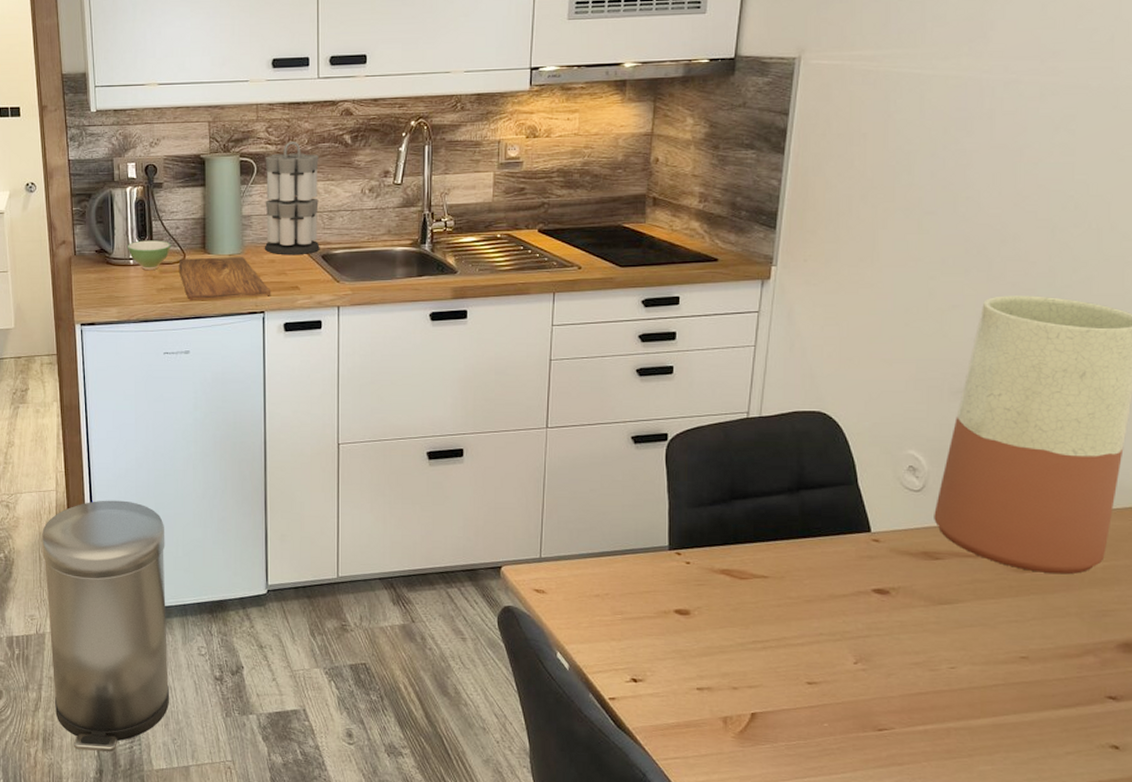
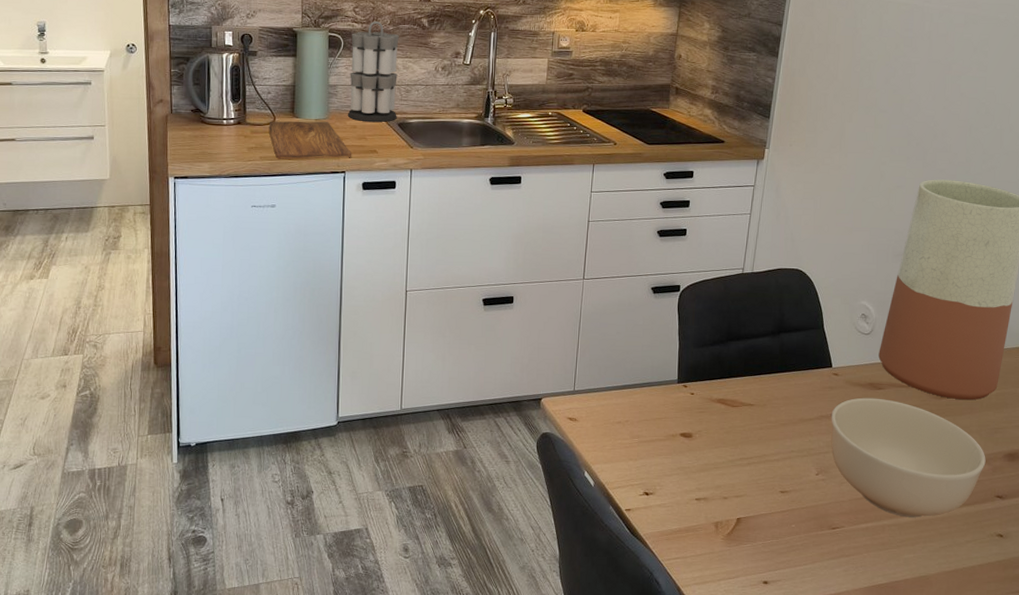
pedal bin: present [41,500,169,752] -> none [127,340,246,574]
bowl: present [126,240,171,271] -> none [221,103,262,131]
bowl: none [871,569,1091,720] -> present [830,397,986,518]

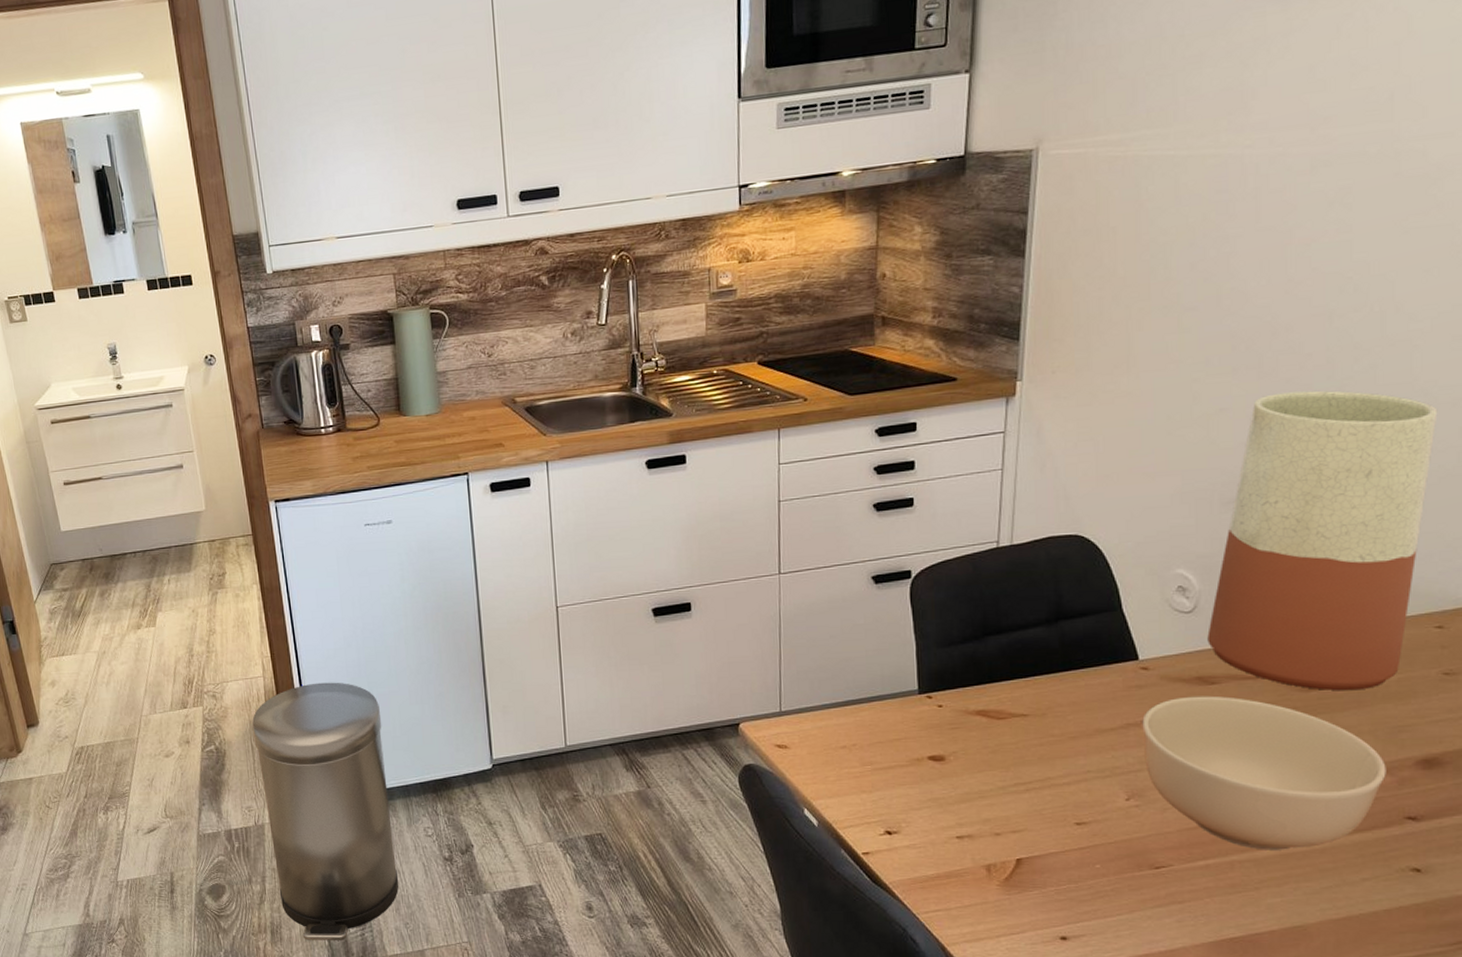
pedal bin: none [127,340,246,574] -> present [251,682,398,940]
cutting board: present [268,121,352,160] -> none [373,416,474,468]
spice rack: present [348,21,399,123] -> none [457,288,523,411]

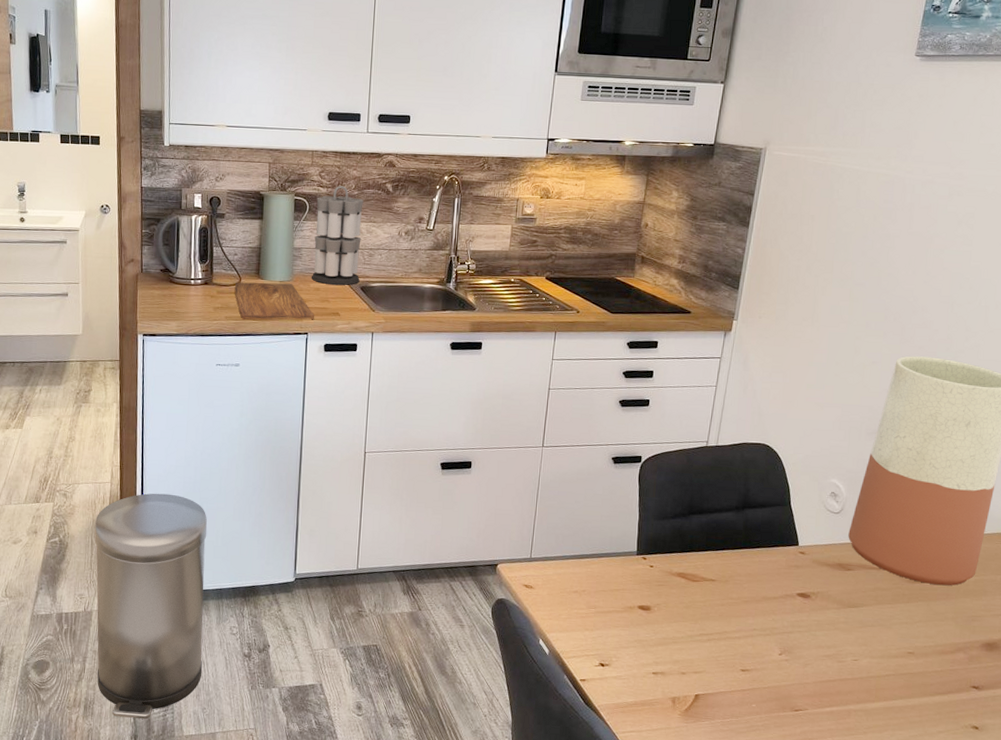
cutting board: none [373,416,474,468] -> present [234,282,315,321]
spice rack: none [457,288,523,411] -> present [312,186,364,286]
bowl: present [1142,696,1386,850] -> none [795,578,962,704]

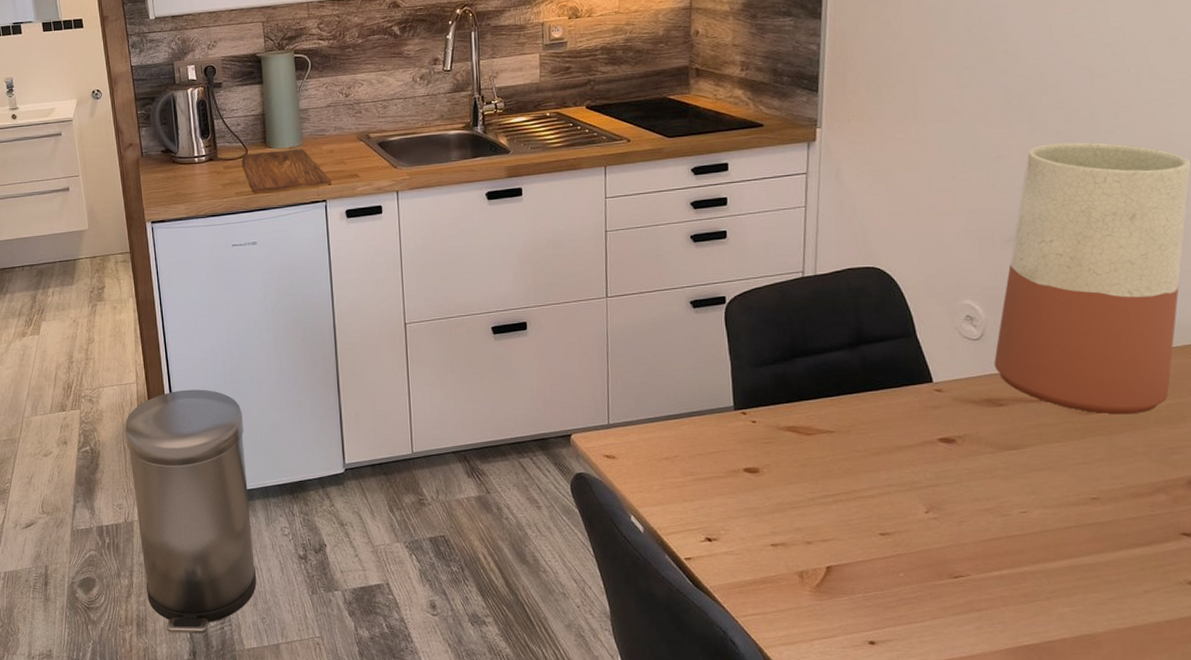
spice rack: present [312,186,364,286] -> none [318,36,376,145]

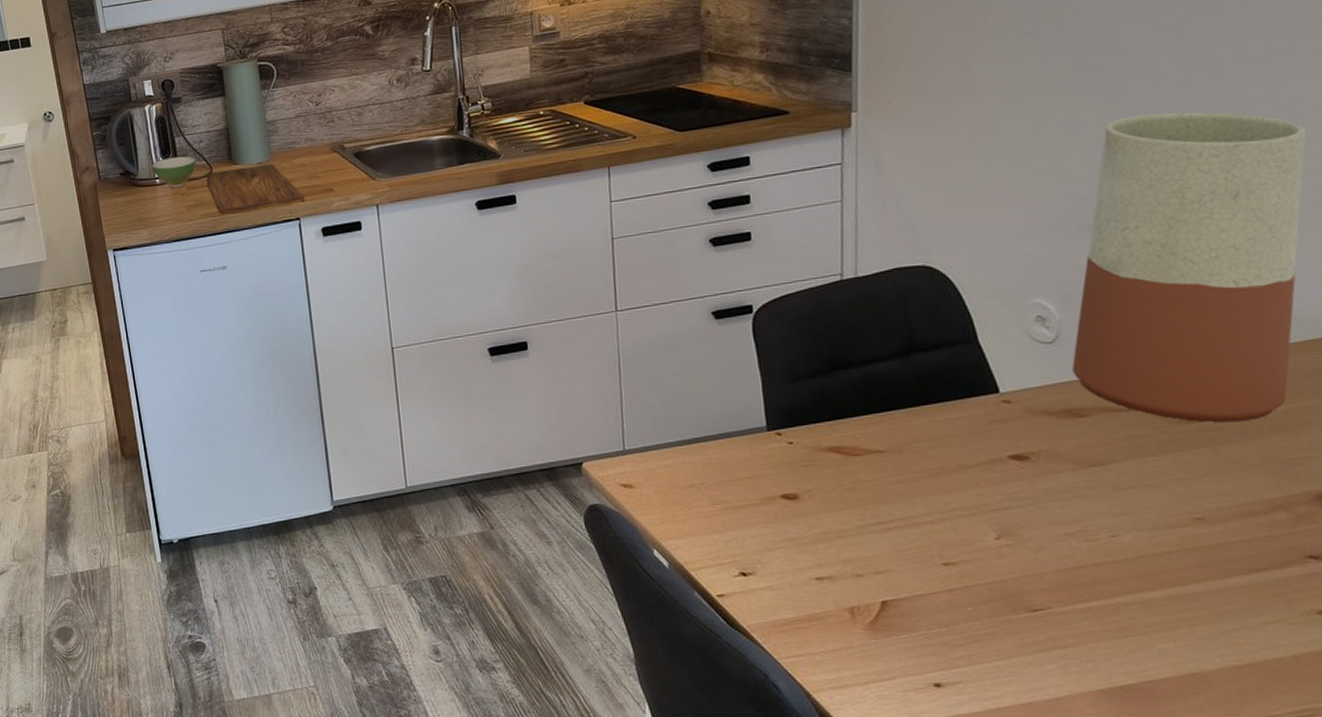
pedal bin: present [124,389,256,634] -> none [95,425,243,684]
bowl: none [191,137,233,167] -> present [151,156,197,189]

